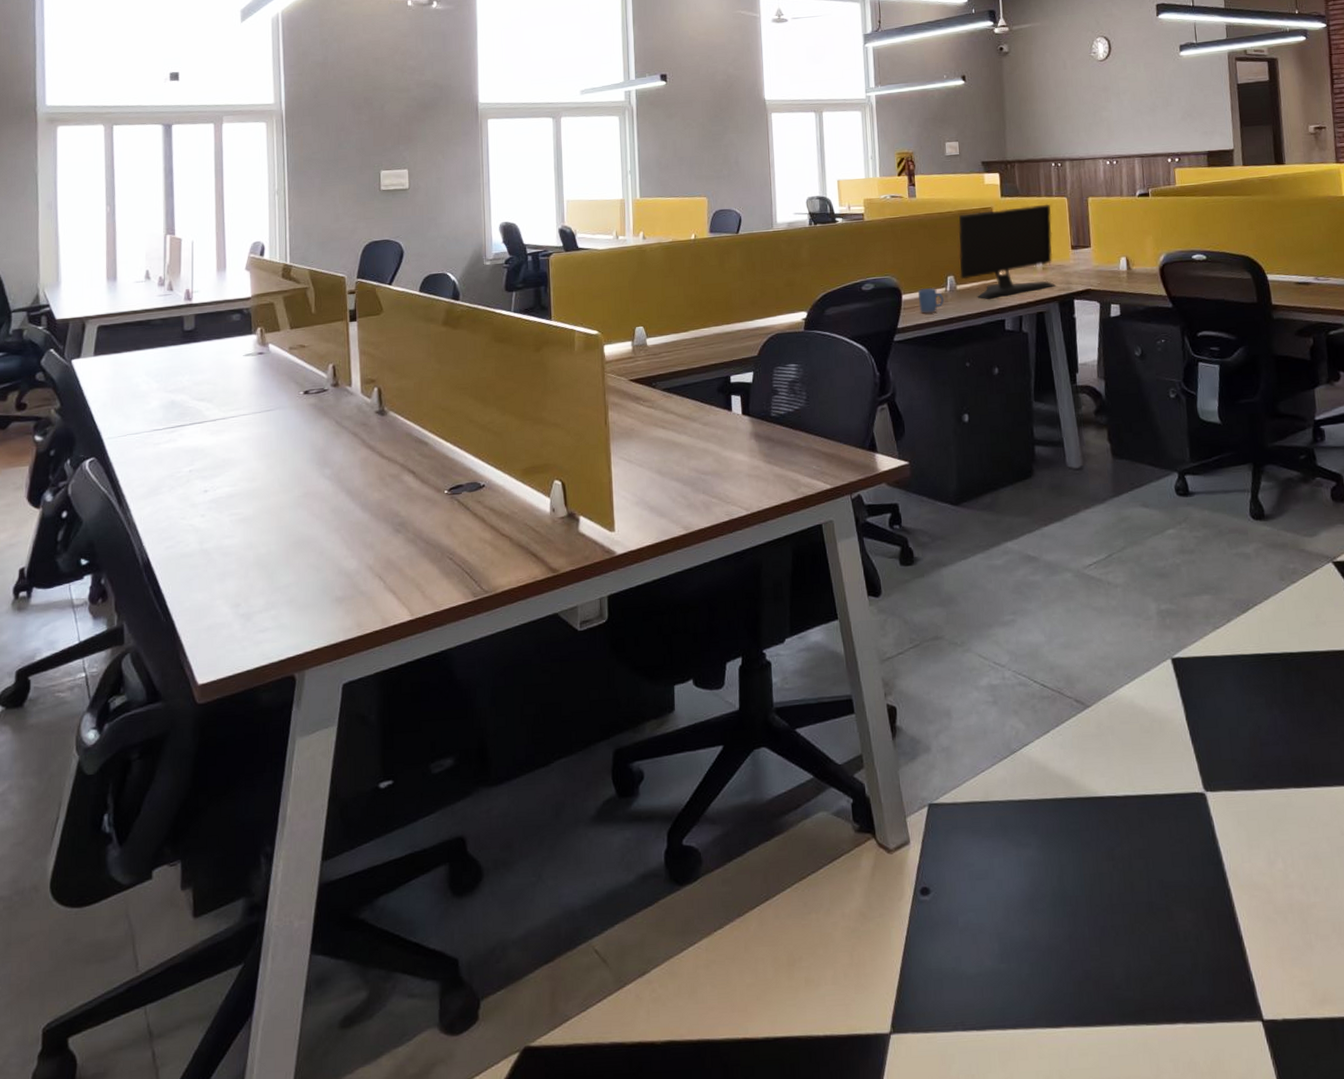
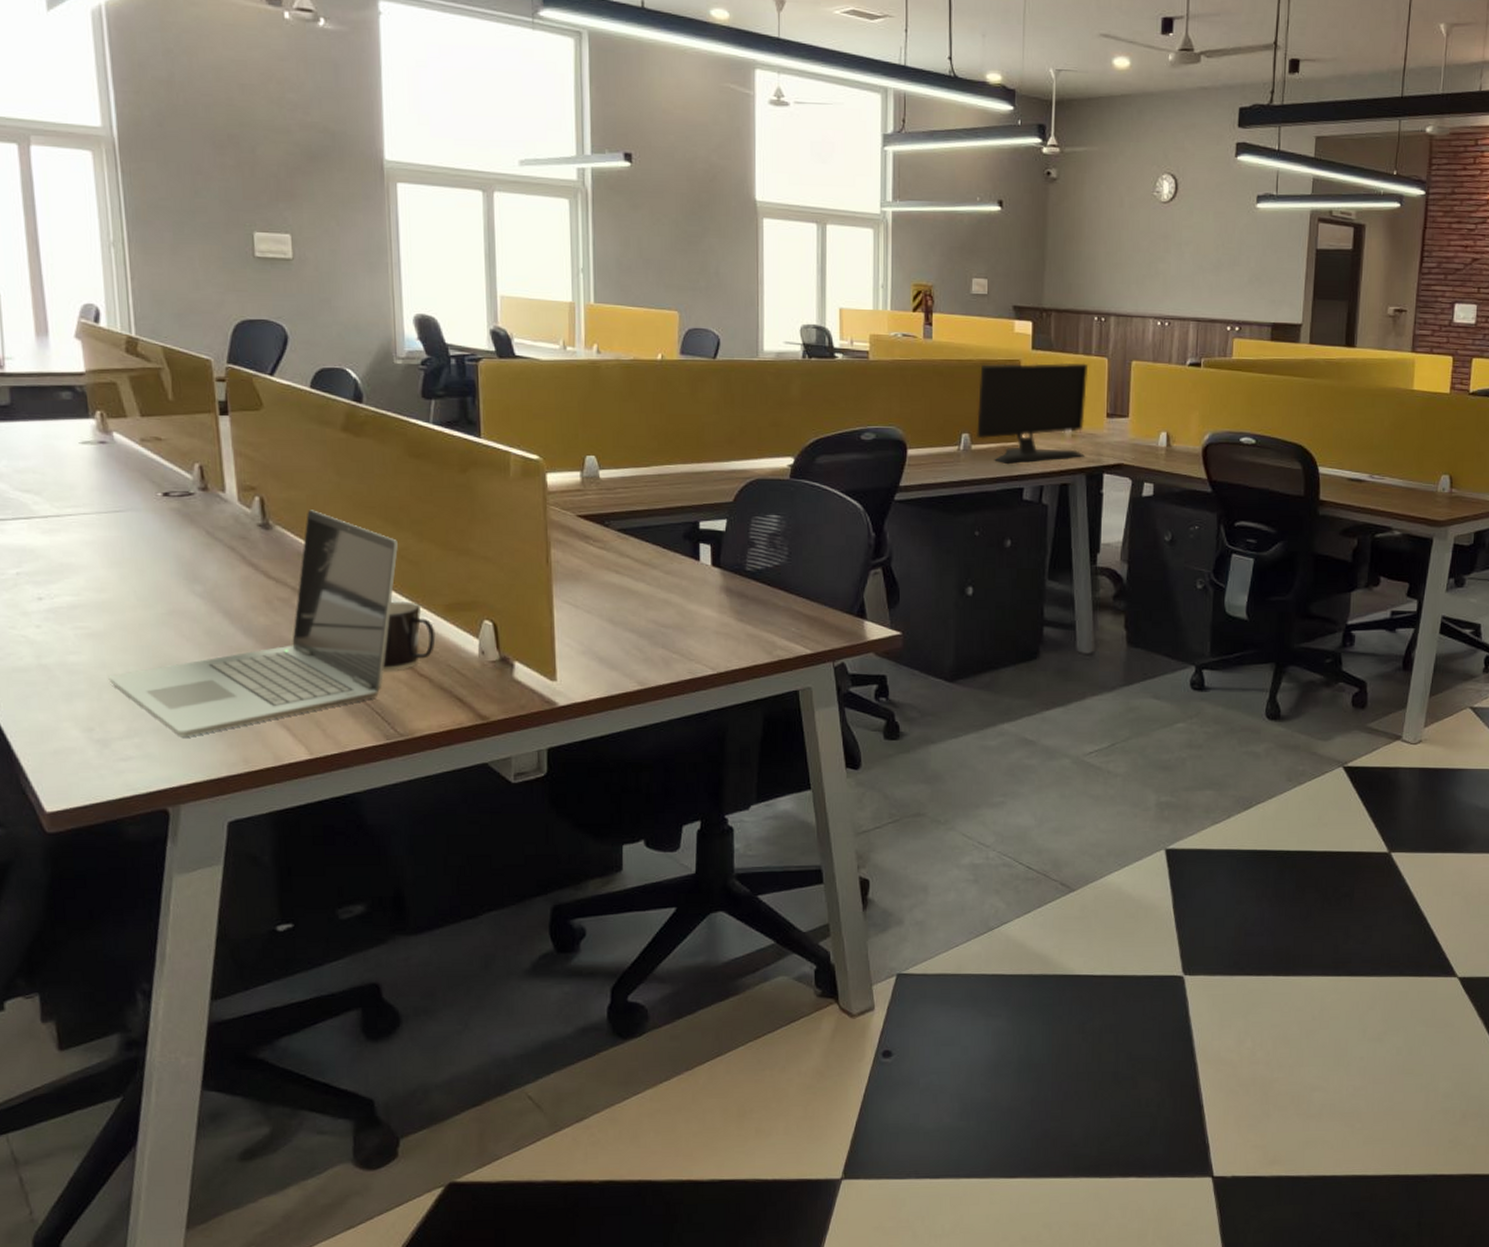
laptop: none [254,395,486,607] -> present [108,510,399,737]
mug: none [471,469,515,534] -> present [382,601,436,672]
mug: present [918,287,945,314] -> none [927,444,956,473]

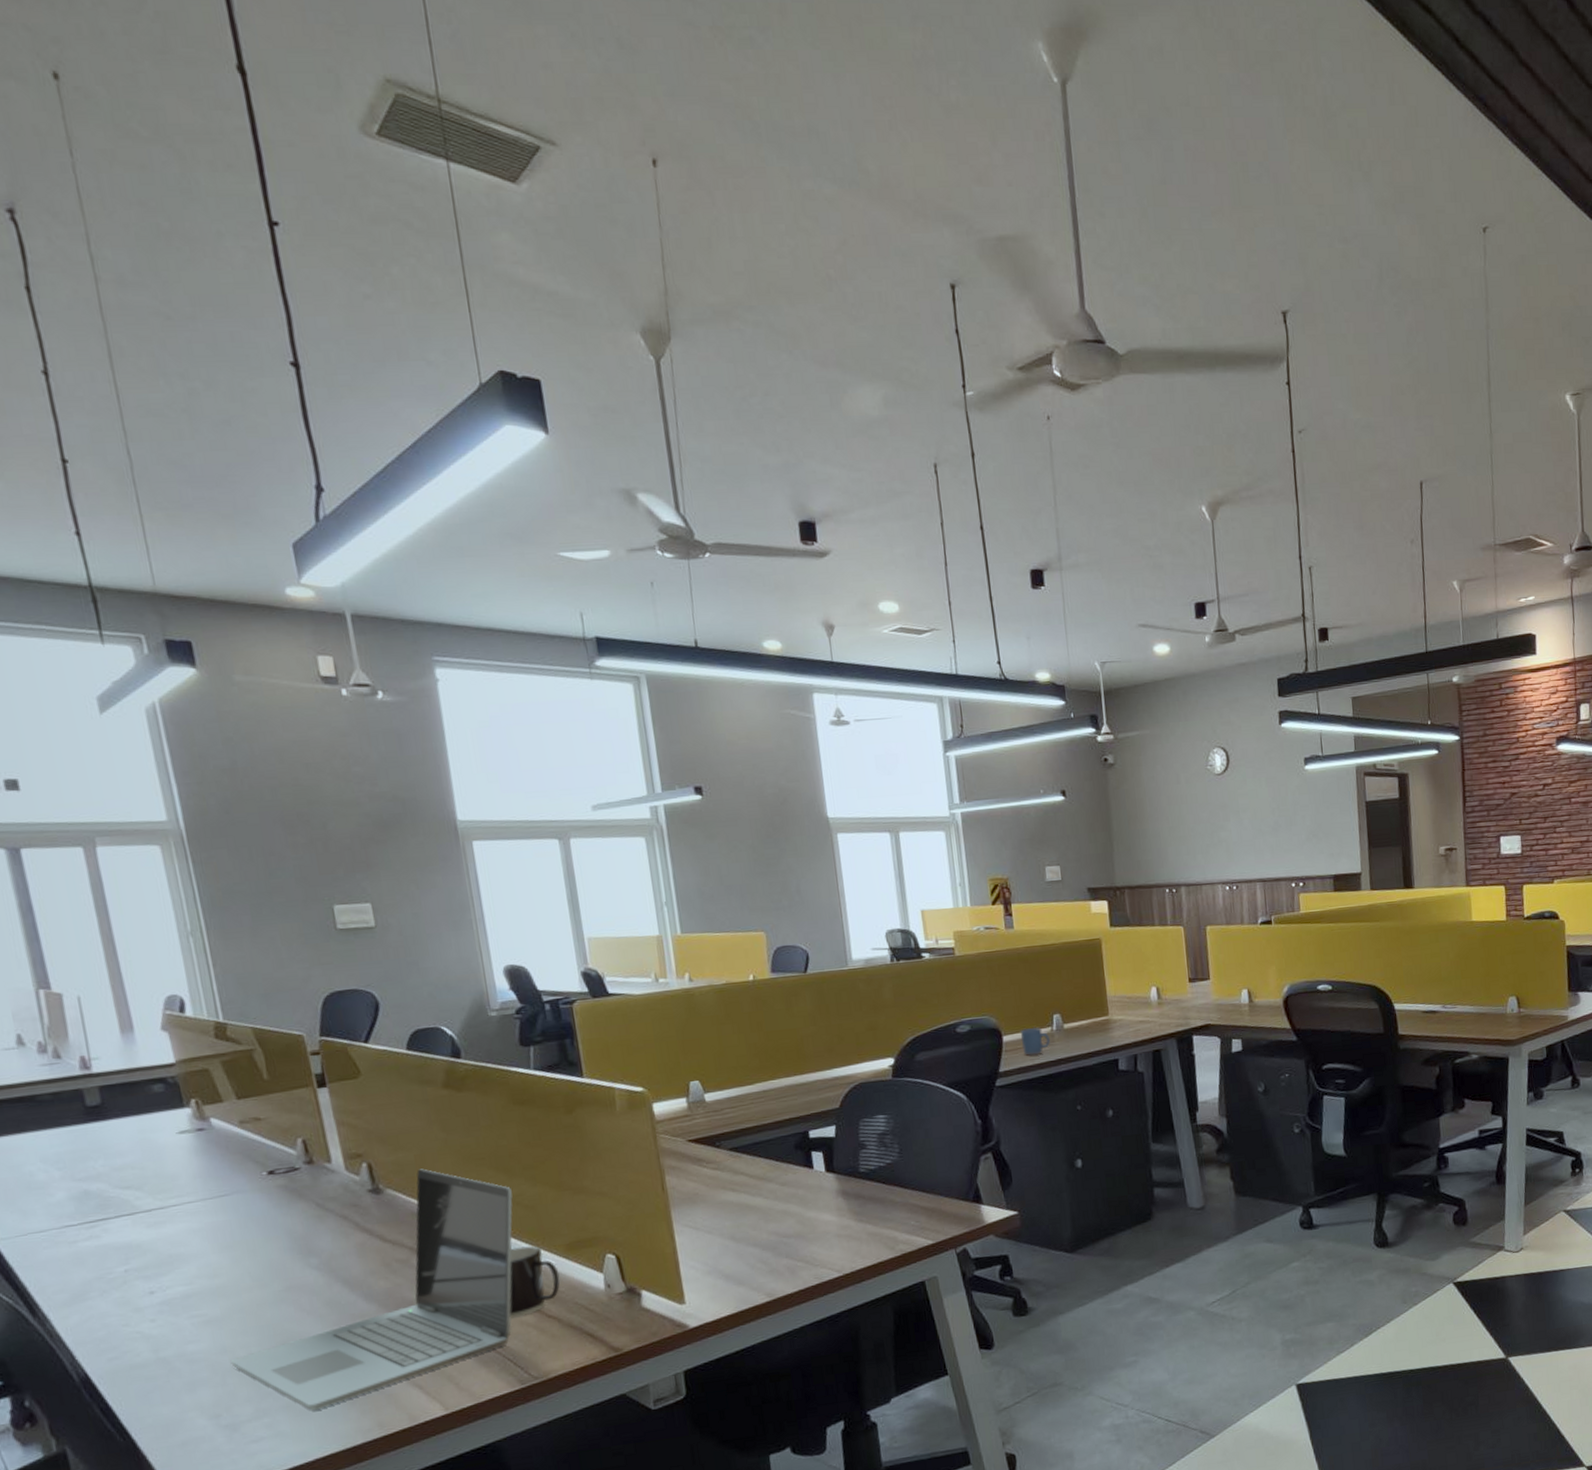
mug: none [927,444,956,473] -> present [1021,1027,1051,1056]
computer monitor: present [977,363,1089,465] -> none [1063,933,1173,1039]

